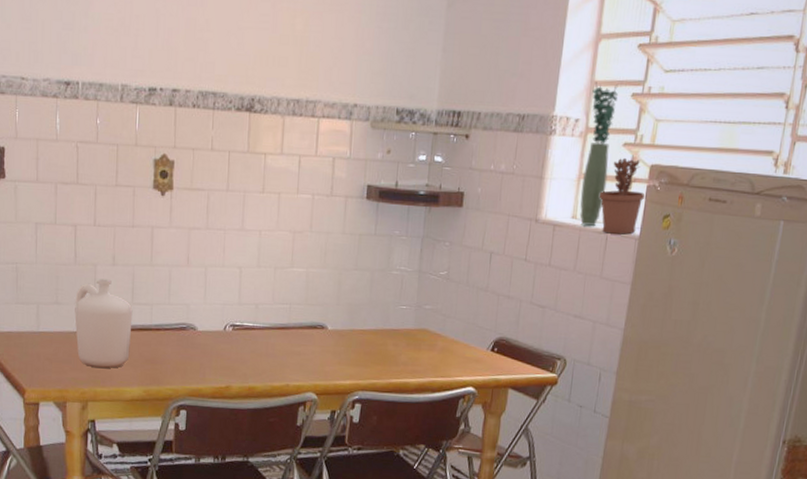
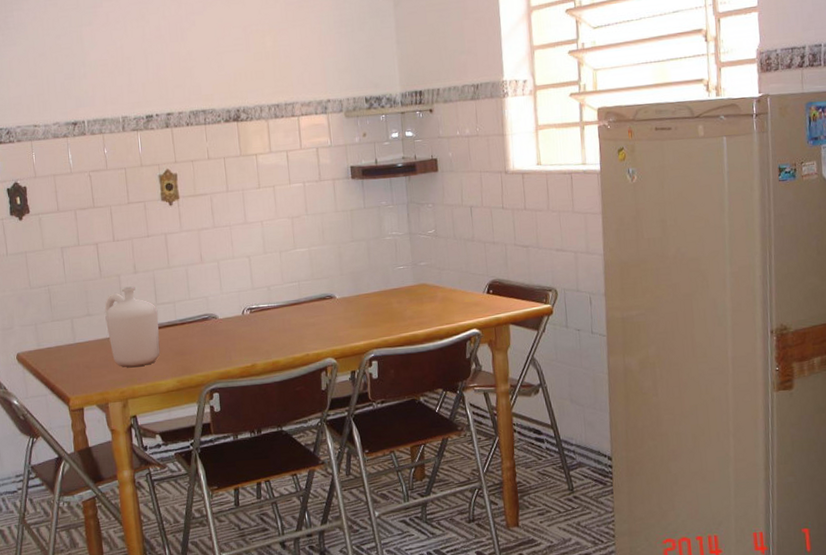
vase: present [579,82,618,227] -> none [533,46,562,170]
flower pot: present [599,157,645,235] -> none [557,105,599,173]

